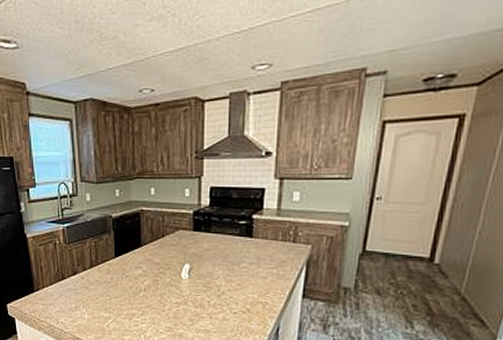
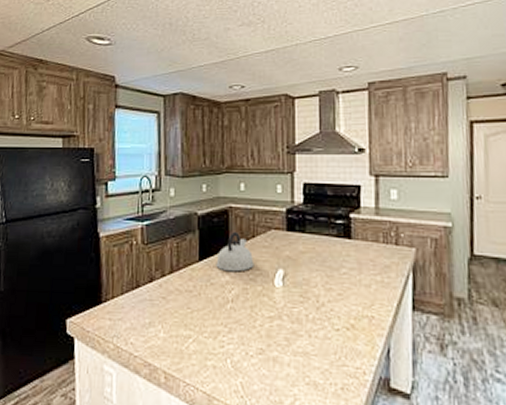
kettle: none [130,233,164,267] -> present [216,232,254,272]

